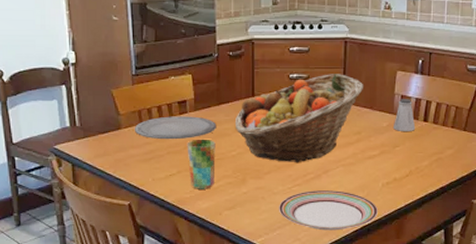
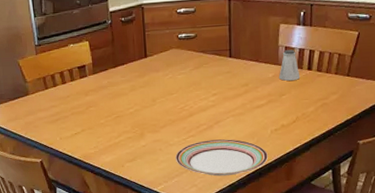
plate: present [134,116,217,140] -> none [40,79,114,102]
cup: present [187,139,216,189] -> none [88,99,116,145]
fruit basket: present [234,74,364,163] -> none [130,31,249,116]

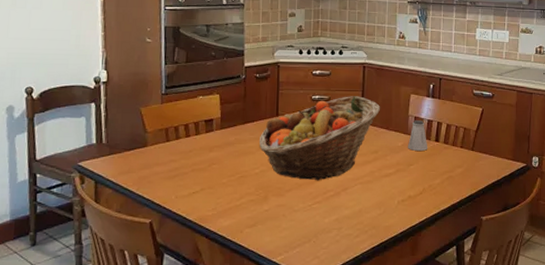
fruit basket: none [130,31,249,116] -> present [258,96,381,181]
plate: present [176,139,268,176] -> none [299,208,394,248]

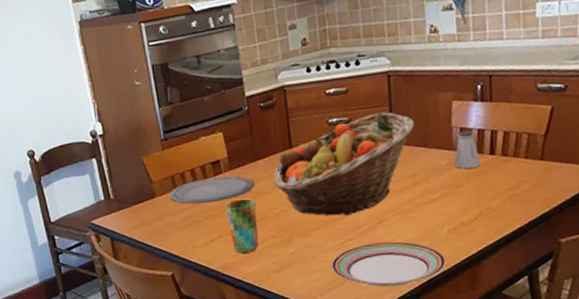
plate: none [160,134,242,157] -> present [168,176,255,204]
cup: none [211,156,240,207] -> present [225,198,259,253]
plate: none [299,208,394,248] -> present [331,241,446,287]

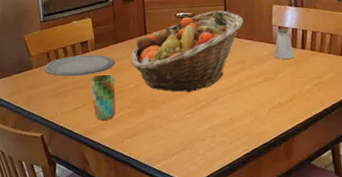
plate: present [331,241,446,287] -> none [175,116,267,155]

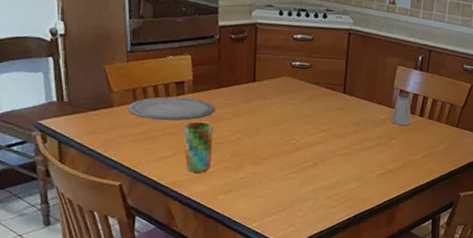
fruit basket: present [130,10,244,93] -> none [234,64,365,151]

